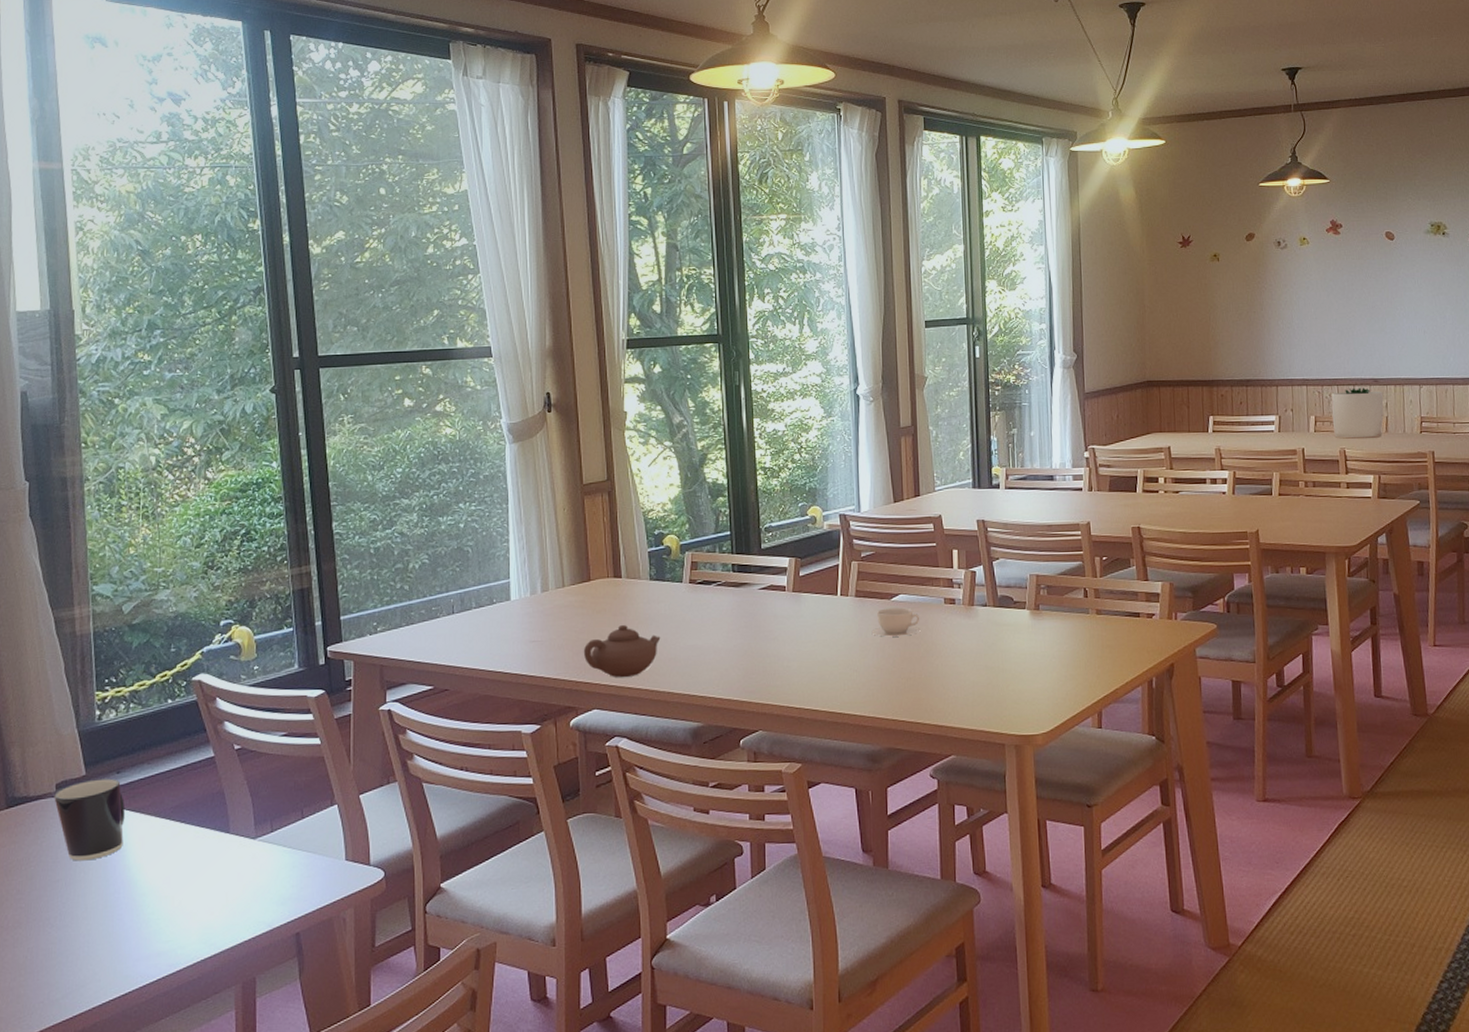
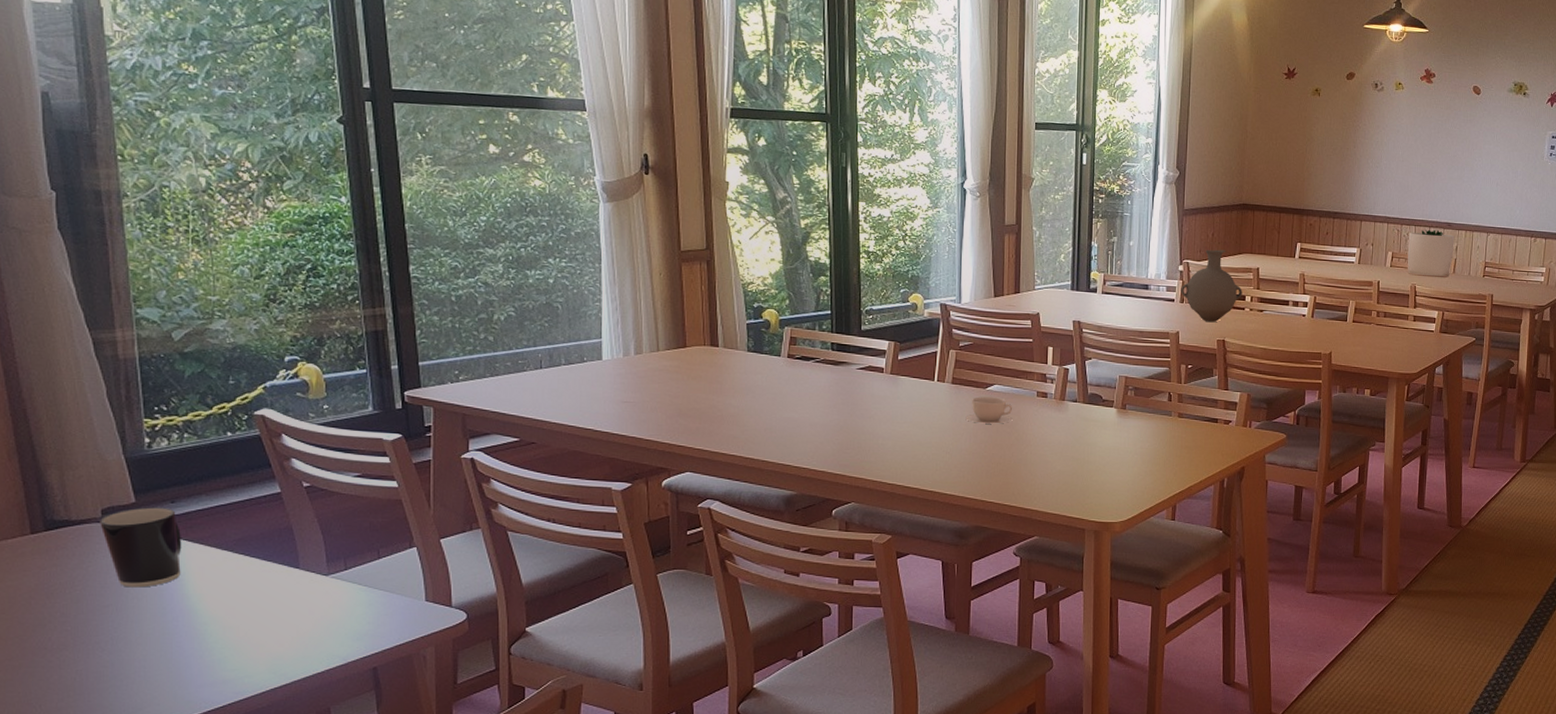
teapot: present [583,624,661,677] -> none [677,392,757,443]
vase: none [1088,431,1155,508] -> present [1181,249,1243,322]

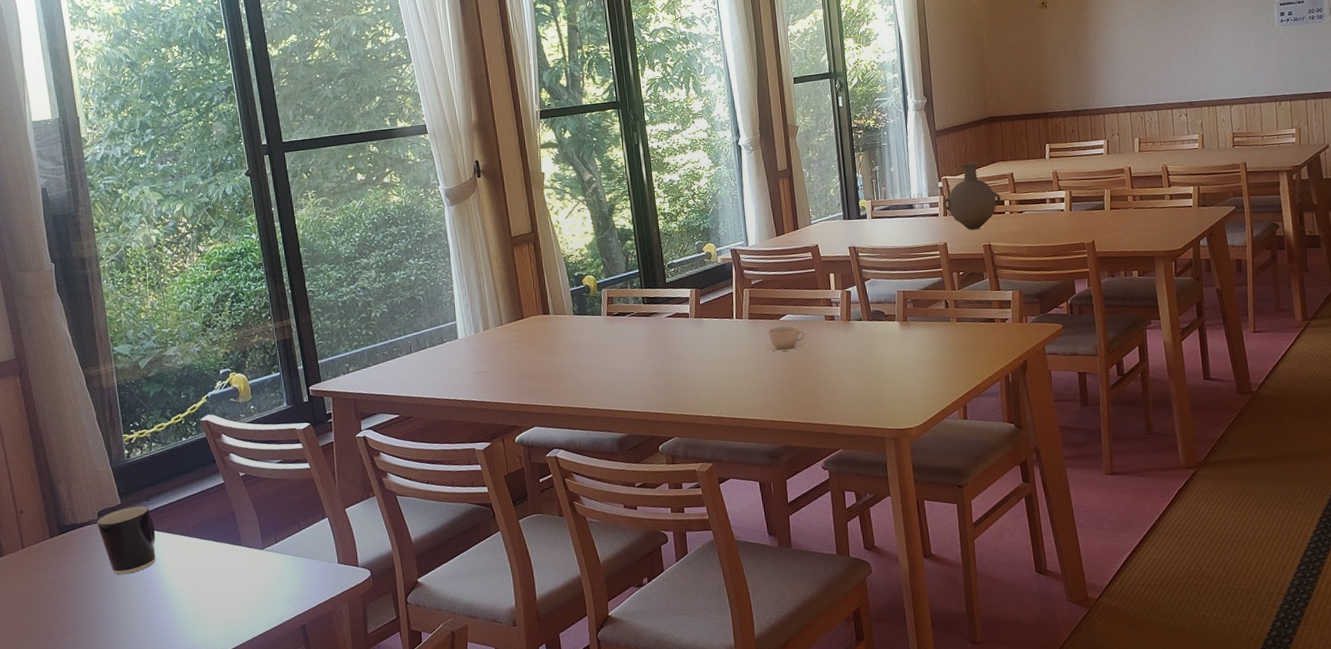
planter: present [1407,229,1455,278] -> none [1152,110,1200,157]

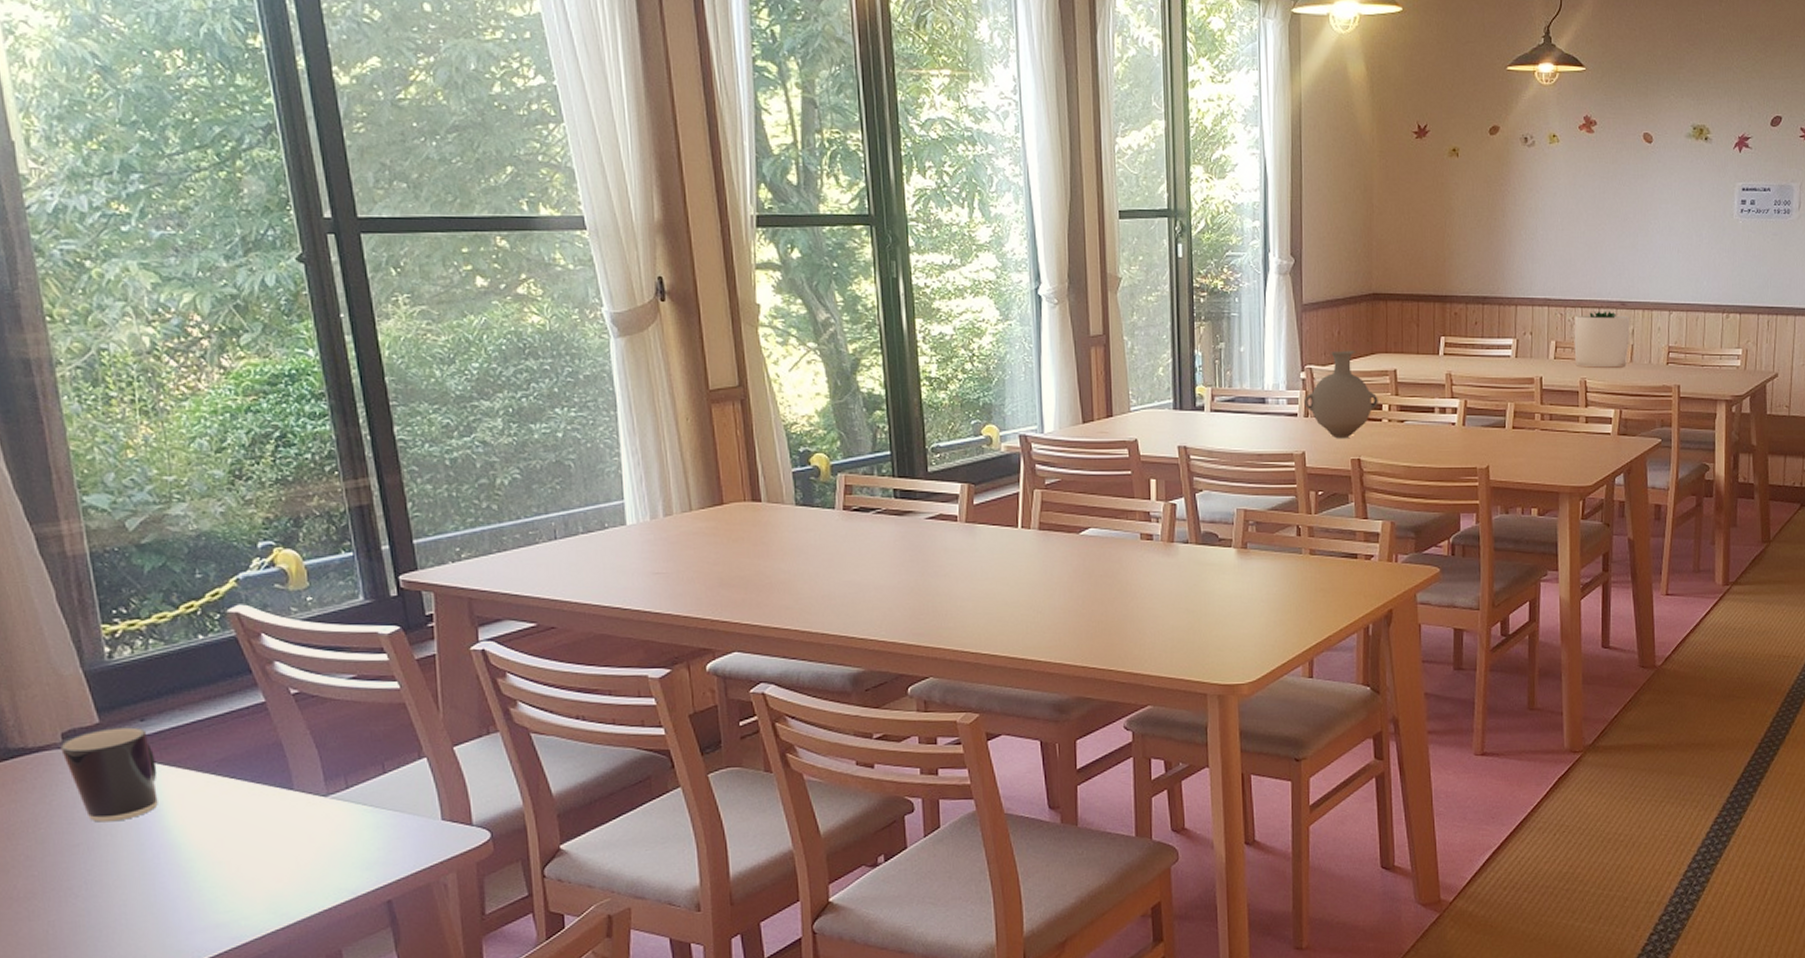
teacup: present [764,325,805,352] -> none [1057,543,1113,575]
planter: none [1152,110,1200,157] -> present [1574,311,1630,369]

